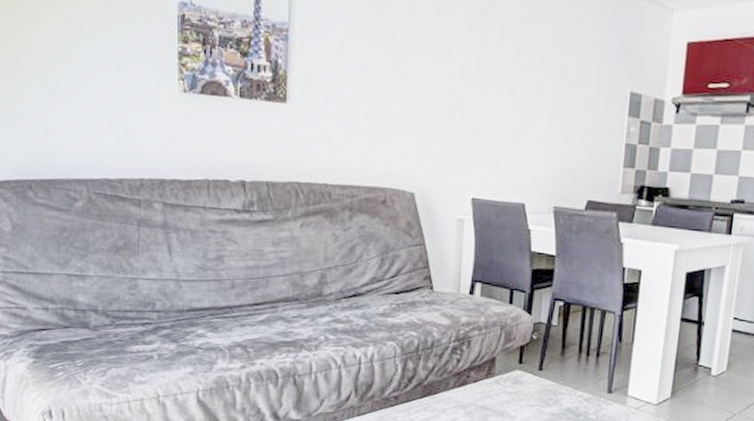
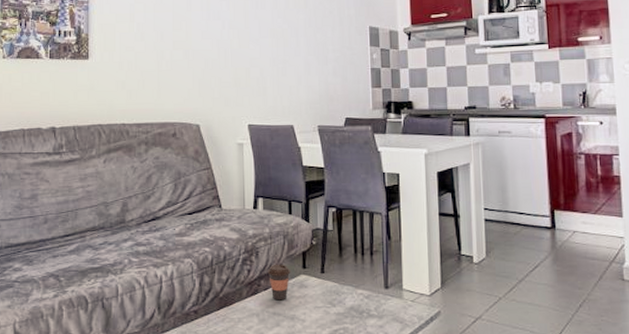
coffee cup: none [478,356,505,395] -> present [267,264,291,301]

